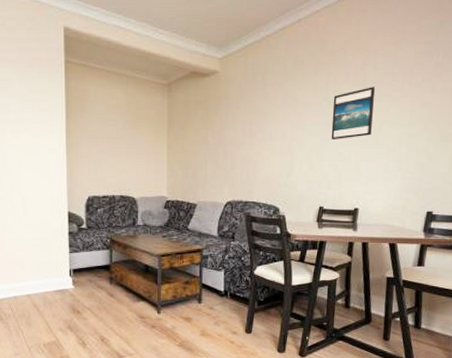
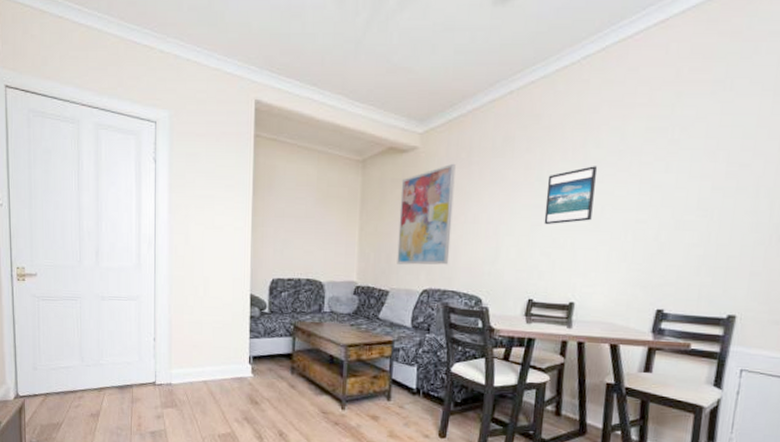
wall art: none [203,86,252,180] -> present [397,163,456,265]

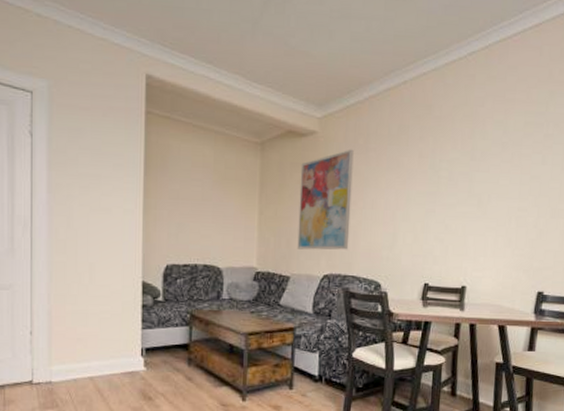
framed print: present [544,166,598,225] -> none [437,156,484,212]

